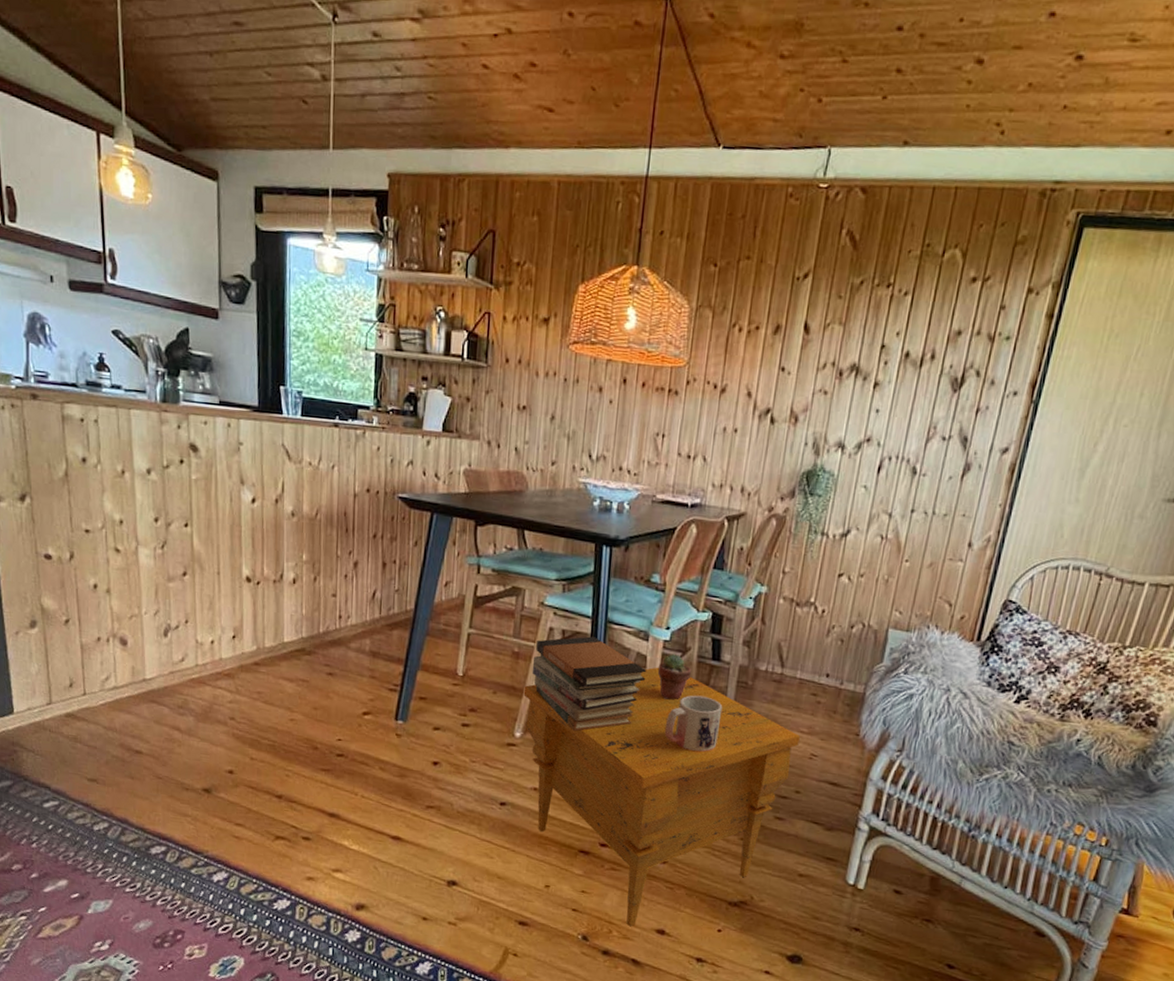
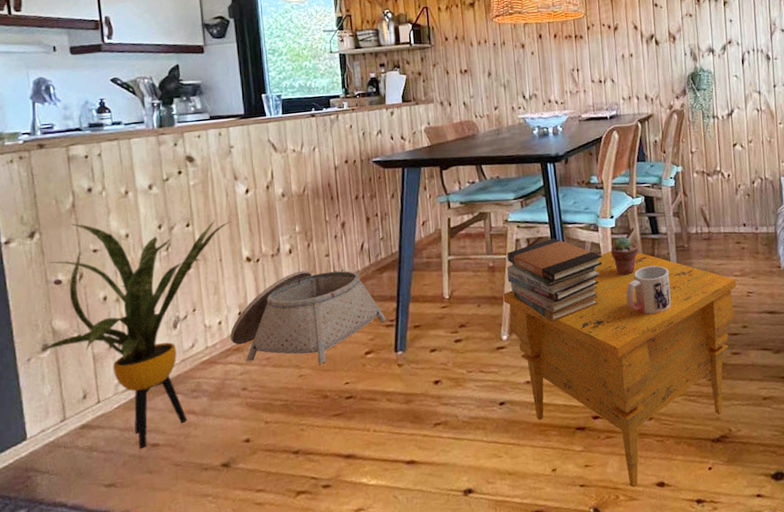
house plant: none [31,494,233,752] -> present [42,220,231,448]
basket: none [222,605,391,713] -> present [230,270,387,364]

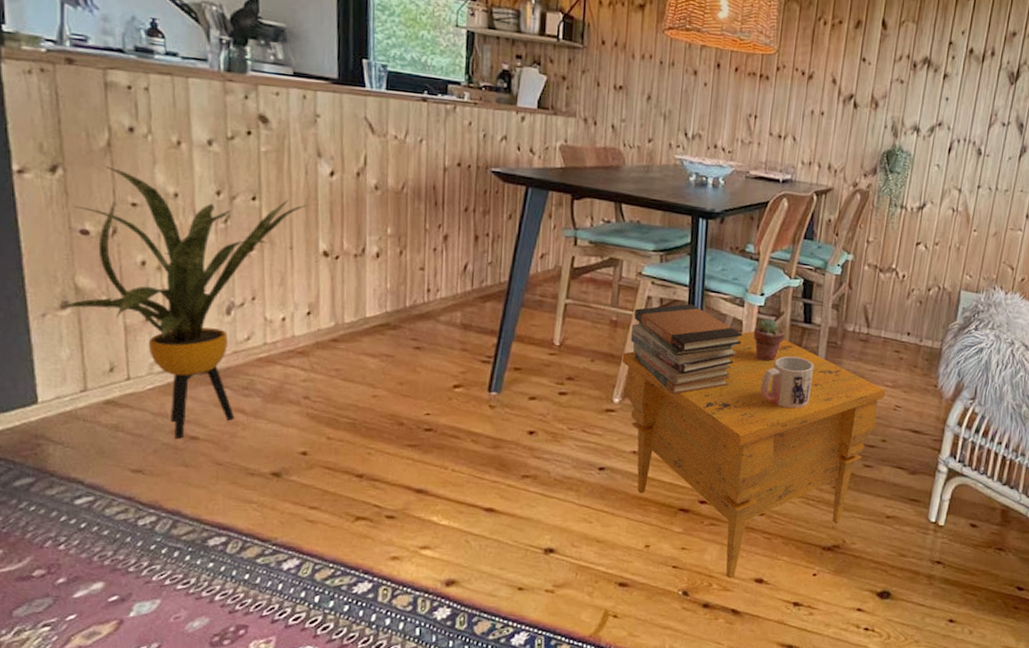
basket: present [230,270,387,364] -> none [295,279,484,388]

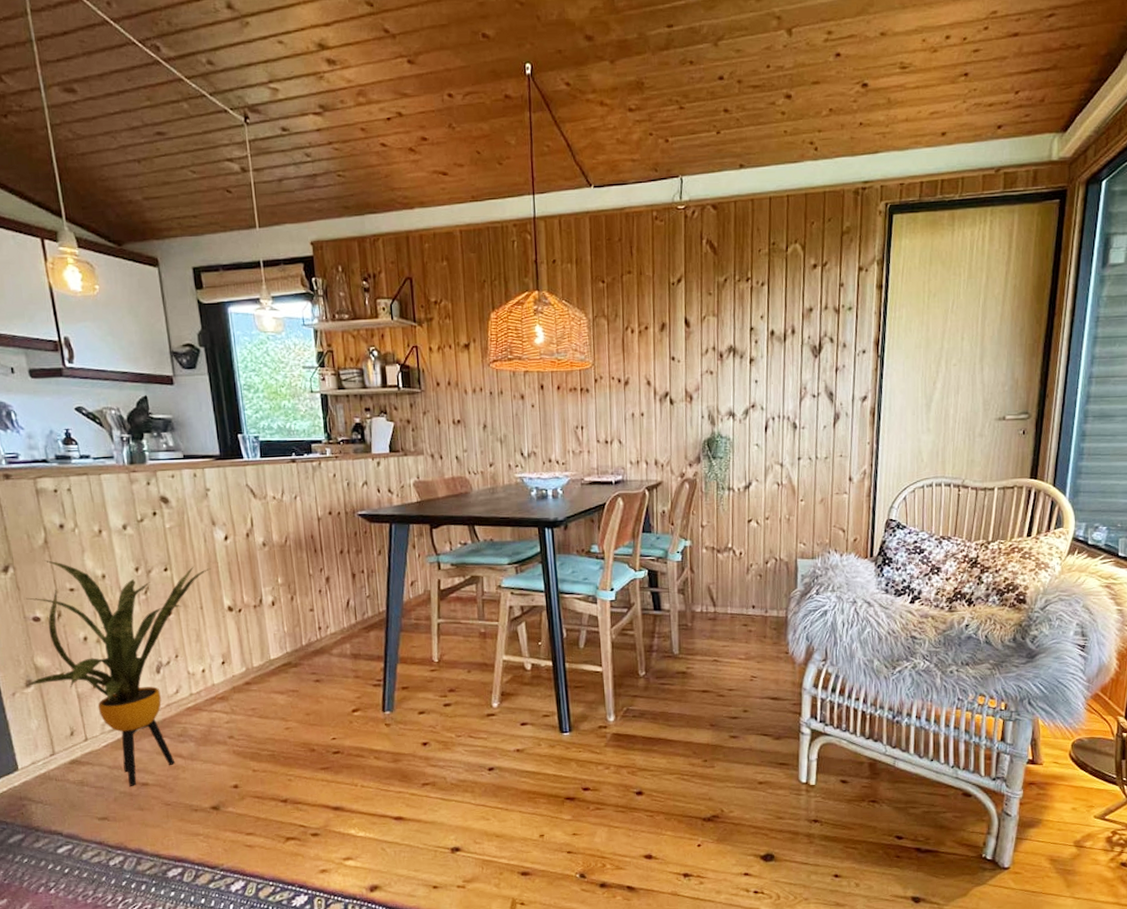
nightstand: present [622,331,885,579] -> none [494,624,739,858]
book stack: present [630,304,743,395] -> none [498,608,600,693]
potted succulent: present [753,318,786,362] -> none [609,611,639,651]
mug: present [760,356,815,409] -> none [623,642,670,693]

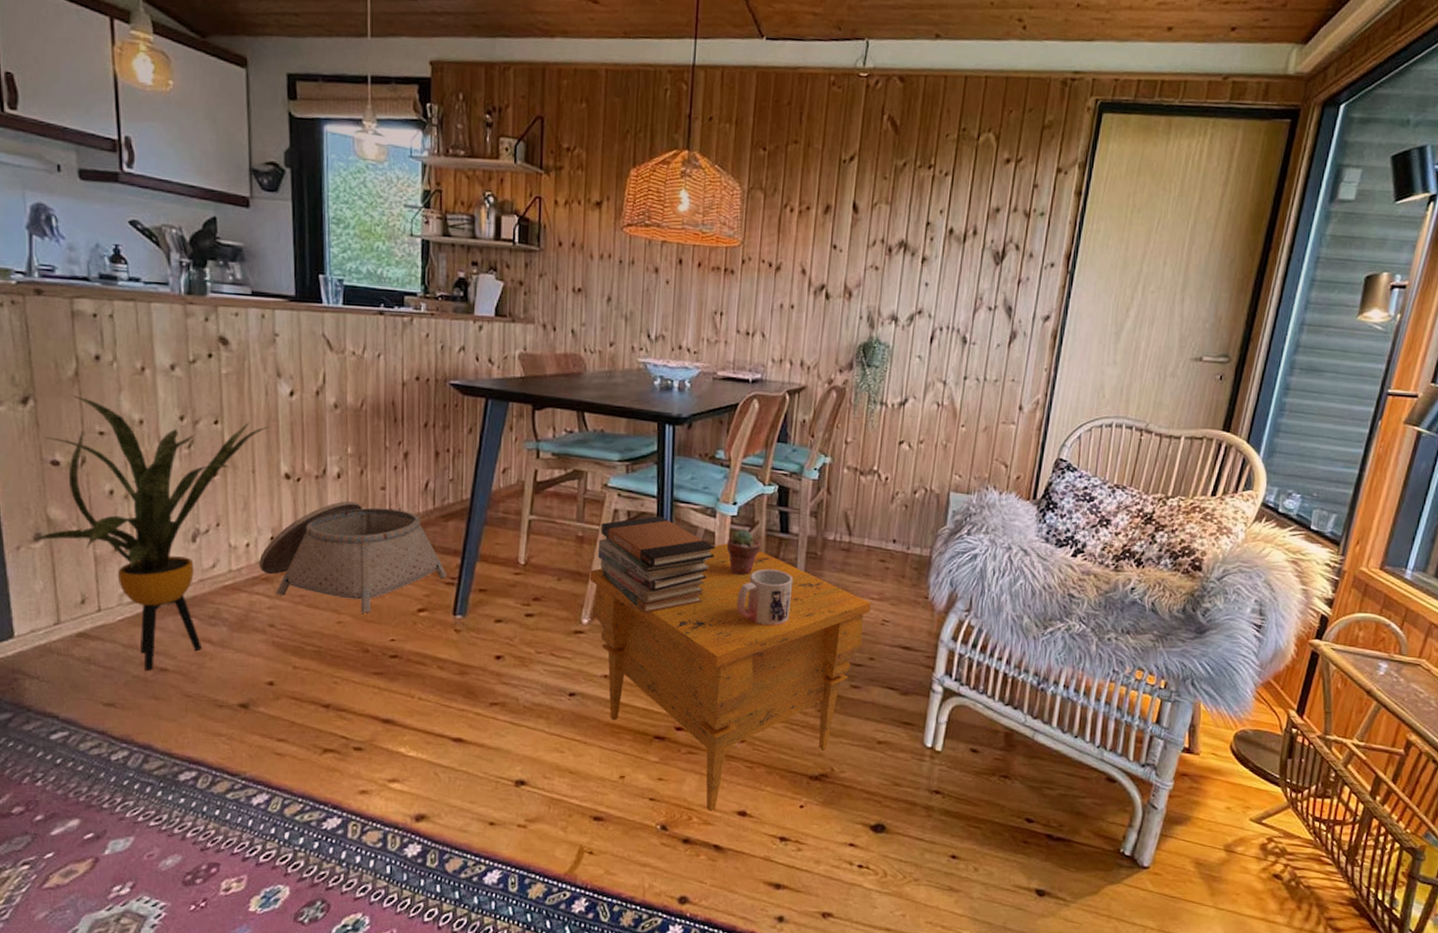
basket: none [214,623,374,718] -> present [259,501,448,613]
nightstand: none [494,624,739,858] -> present [589,543,871,812]
book stack: none [498,608,600,693] -> present [597,516,716,614]
potted succulent: none [609,611,639,651] -> present [726,529,761,575]
mug: none [623,642,670,693] -> present [736,568,793,626]

